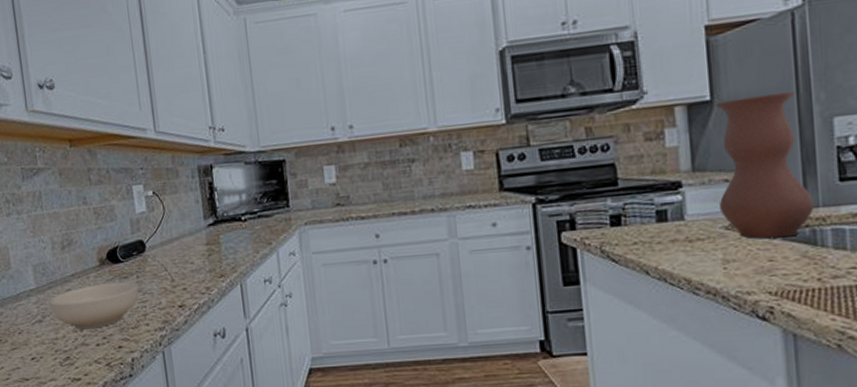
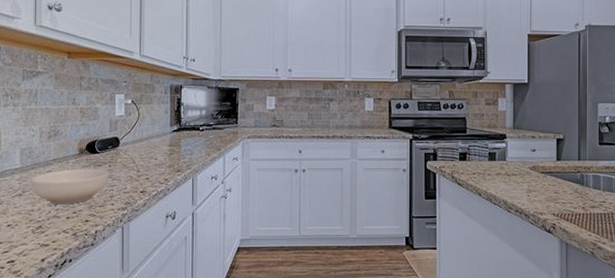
vase: present [714,92,814,239] -> none [527,84,584,178]

